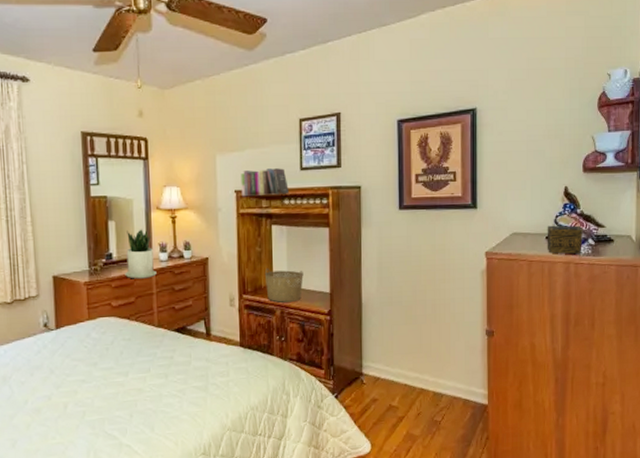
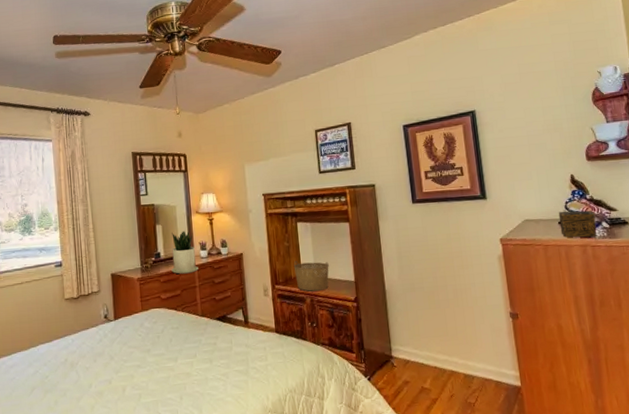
books: present [241,168,289,197] -> none [267,173,310,199]

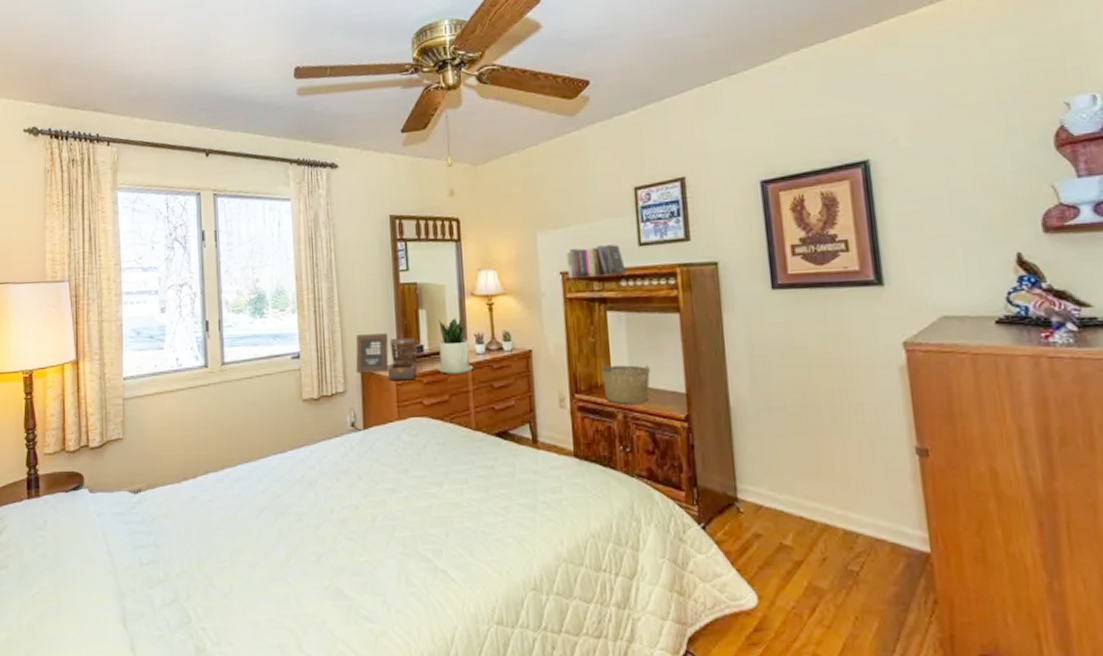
picture frame: none [107,244,134,277] -> present [355,333,389,374]
jewelry box: none [133,247,156,282] -> present [388,337,418,381]
books: none [267,173,310,199] -> present [566,244,626,279]
decorative box: present [558,210,597,238] -> none [995,304,1058,345]

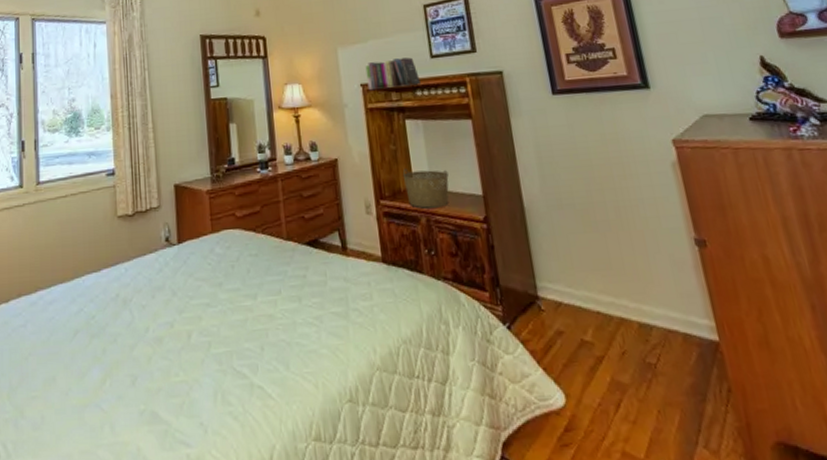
picture frame: present [355,333,389,374] -> none [169,147,202,189]
jewelry box: present [388,337,418,381] -> none [201,151,230,195]
planter: present [437,318,473,374] -> none [248,130,283,186]

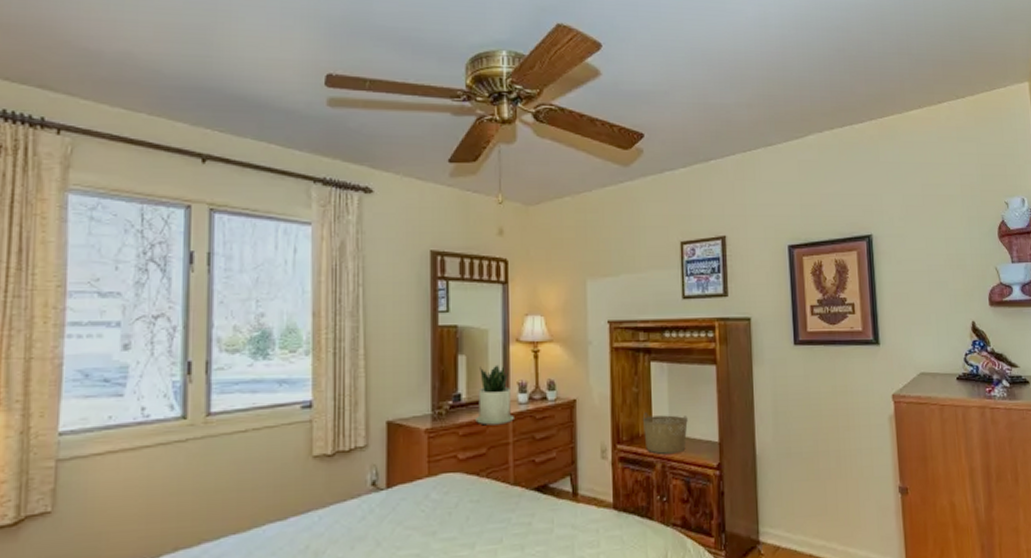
planter: none [248,130,283,186] -> present [475,365,514,426]
books: present [365,57,421,91] -> none [614,296,670,329]

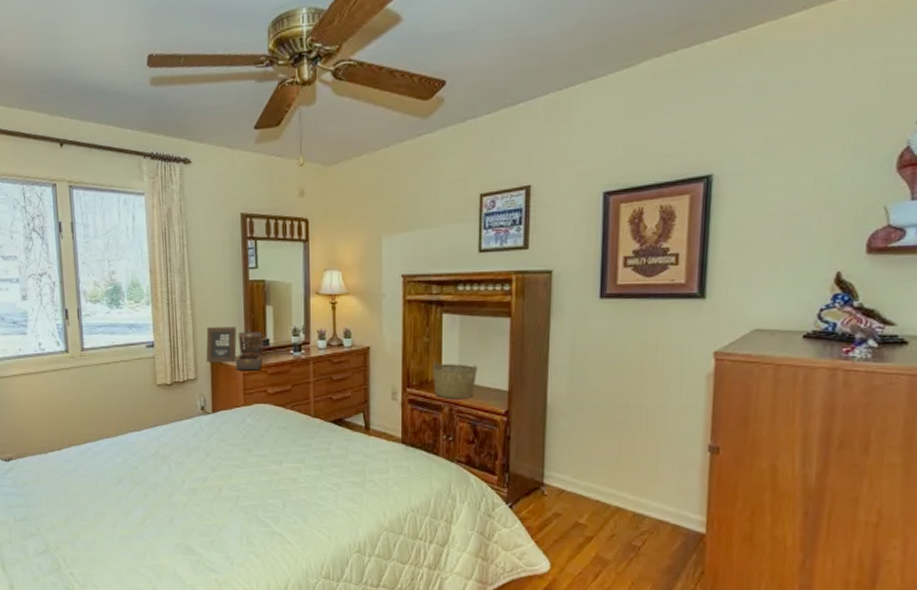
picture frame: none [381,380,421,426] -> present [206,327,237,363]
jewelry box: none [419,385,454,434] -> present [236,332,264,371]
planter: present [475,365,514,426] -> none [281,315,314,367]

